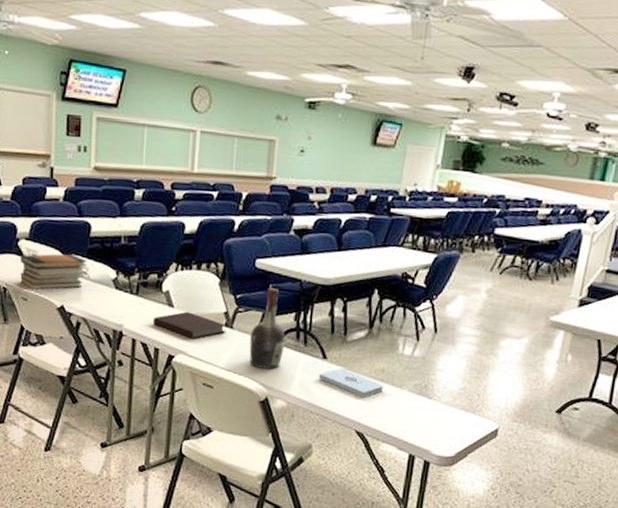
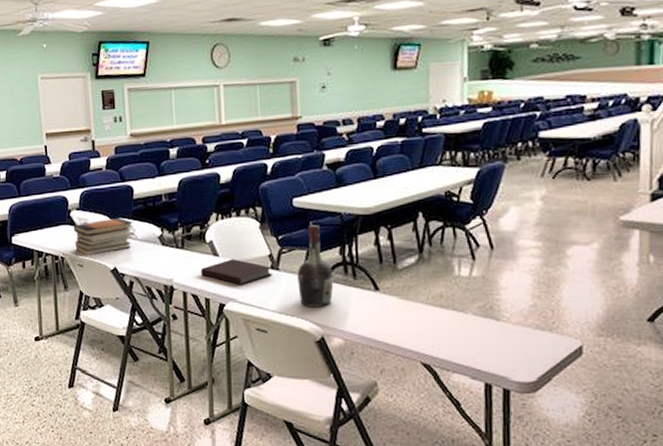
notepad: present [319,368,384,397] -> none [373,298,444,326]

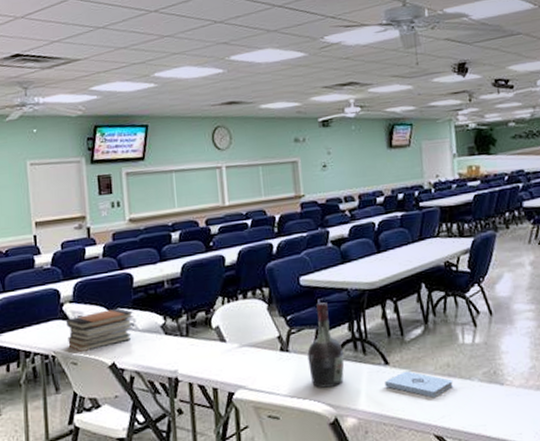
notebook: present [201,259,273,285] -> none [208,343,283,371]
notepad: none [373,298,444,326] -> present [384,371,453,398]

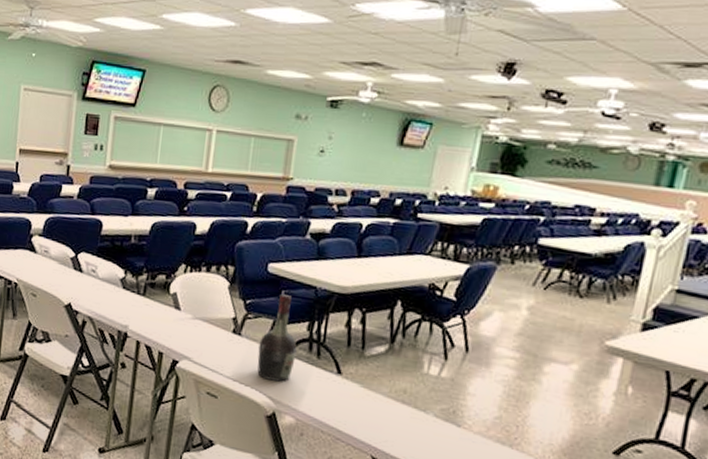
book stack: present [65,307,133,352] -> none [31,251,96,286]
notepad: present [384,371,453,398] -> none [332,385,405,420]

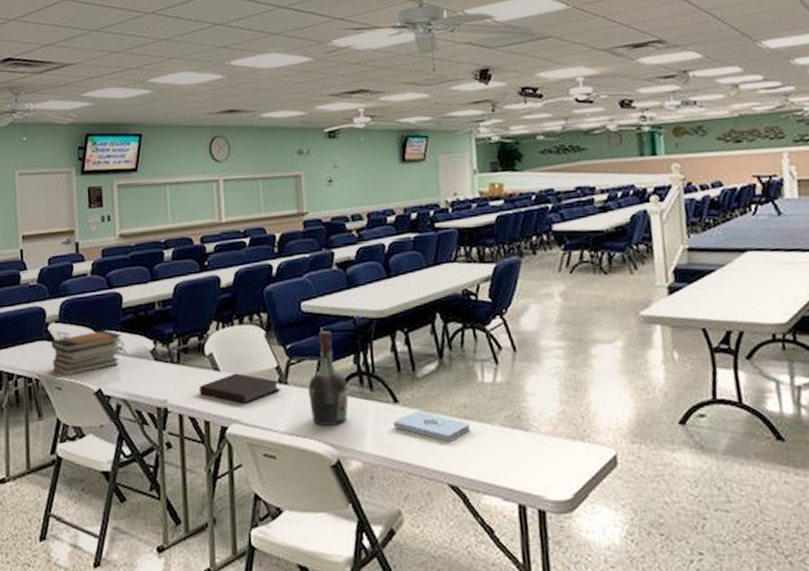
book stack: none [31,251,96,286] -> present [51,329,121,376]
notebook: none [159,315,235,345] -> present [200,373,281,404]
notepad: none [332,385,405,420] -> present [393,411,470,442]

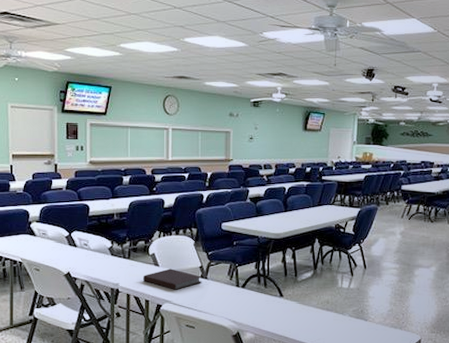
book stack: present [51,329,121,376] -> none [32,230,87,261]
cognac bottle: present [308,331,349,426] -> none [221,245,249,309]
notepad: present [393,411,470,442] -> none [278,303,329,324]

